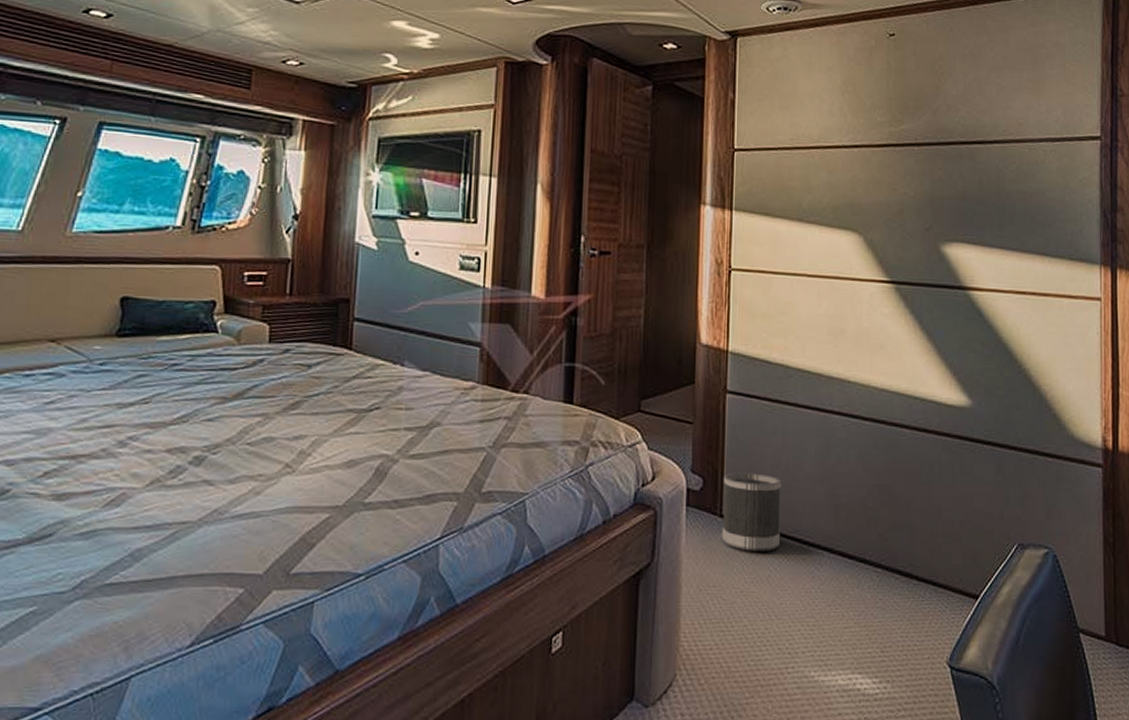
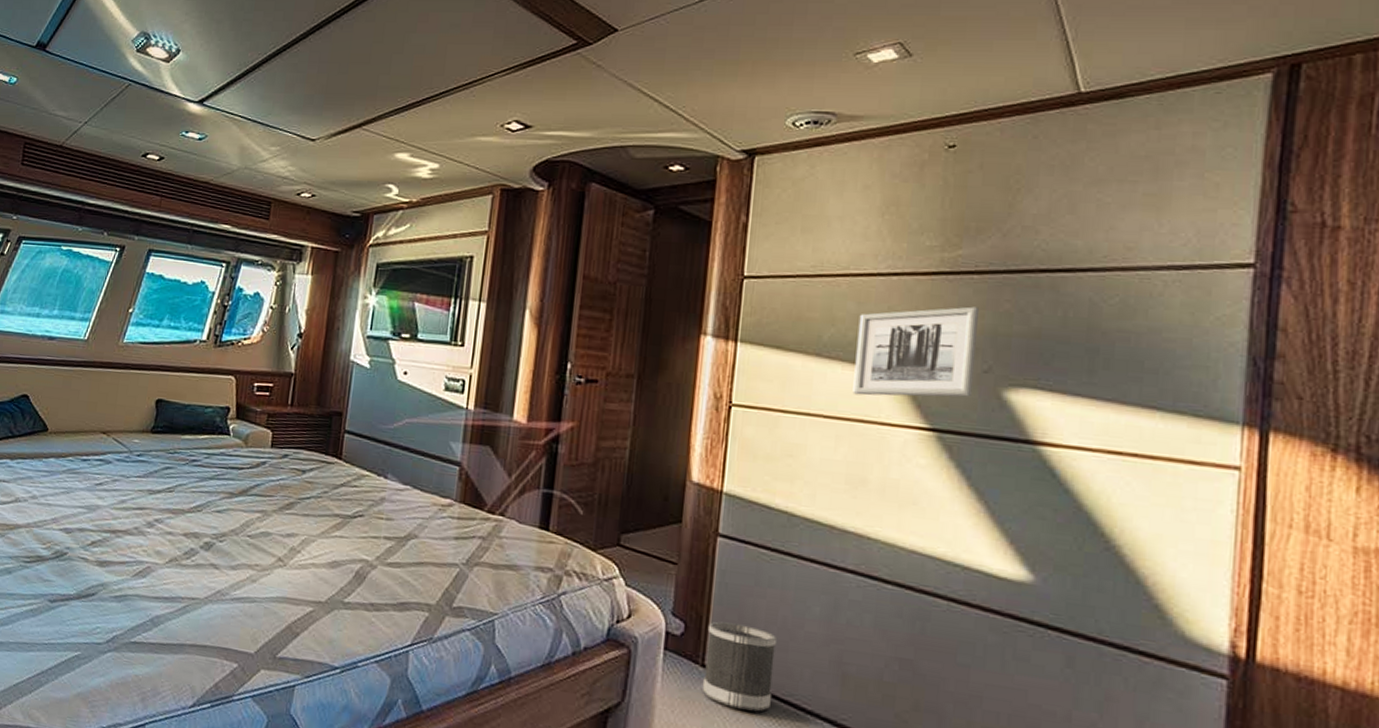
wall art: none [829,174,921,255] -> present [853,306,980,397]

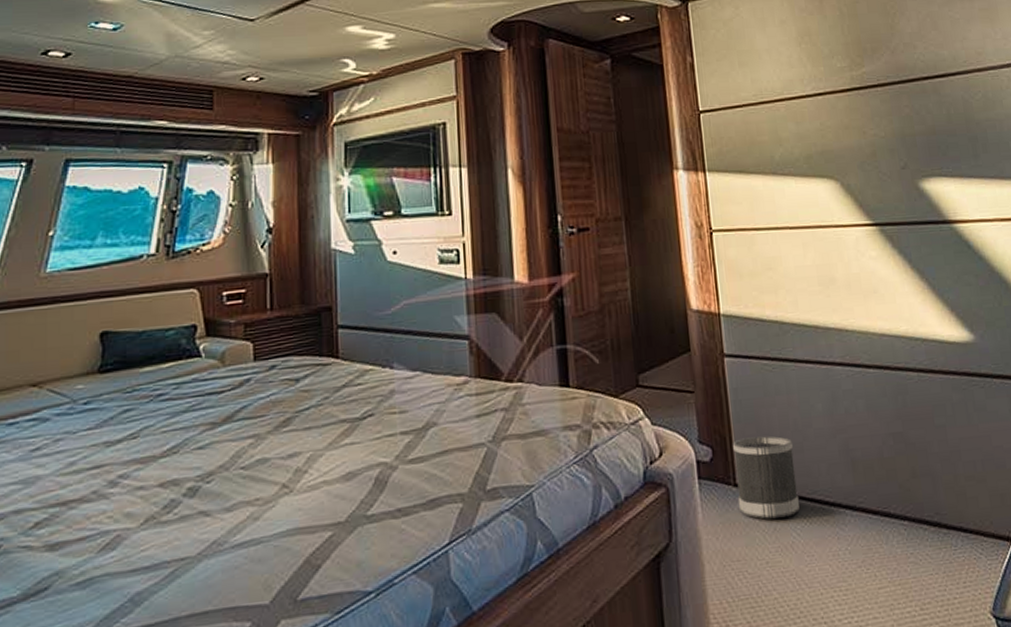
wall art: present [853,306,980,397] -> none [799,114,897,204]

